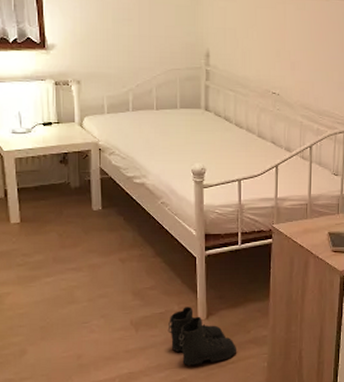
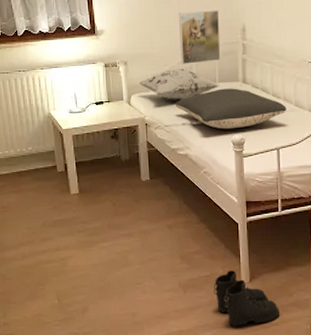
decorative pillow: none [93,91,181,126] -> present [139,68,220,101]
pillow: none [132,115,249,158] -> present [175,88,286,130]
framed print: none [138,32,183,88] -> present [178,10,221,64]

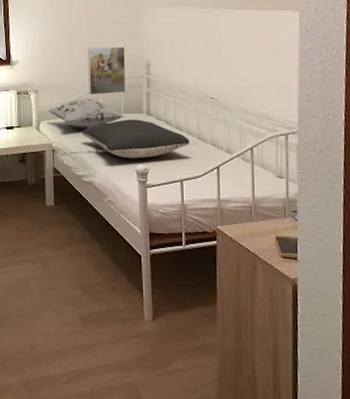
boots: present [213,270,280,326] -> none [114,306,185,369]

